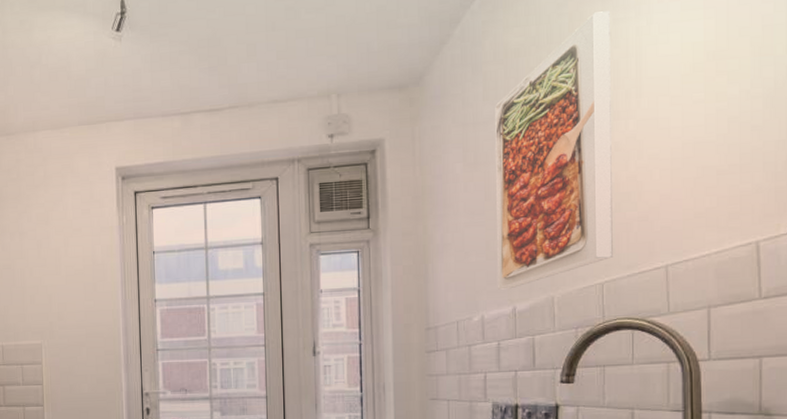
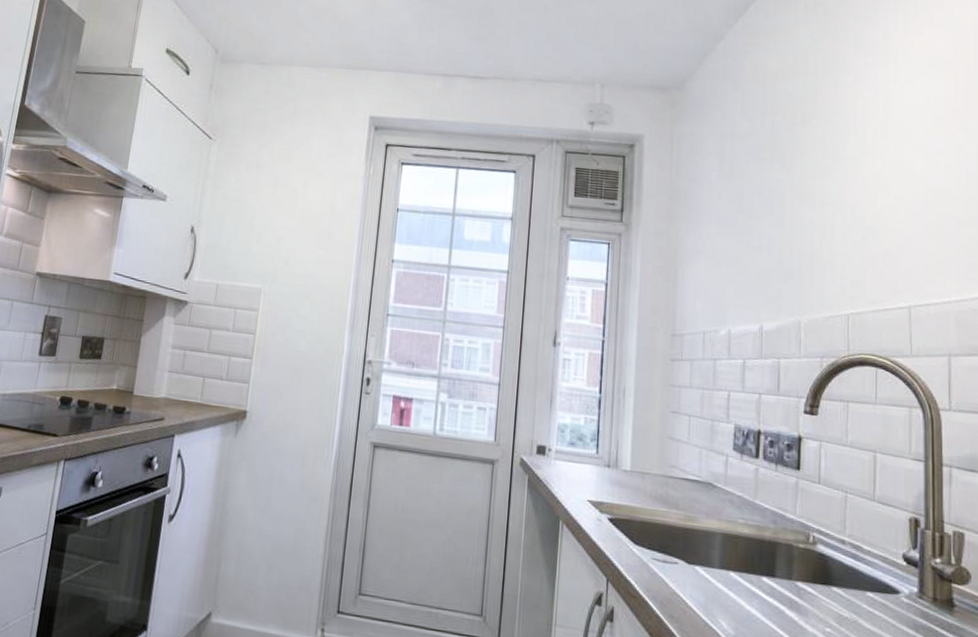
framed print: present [495,11,613,290] -> none [746,53,861,307]

